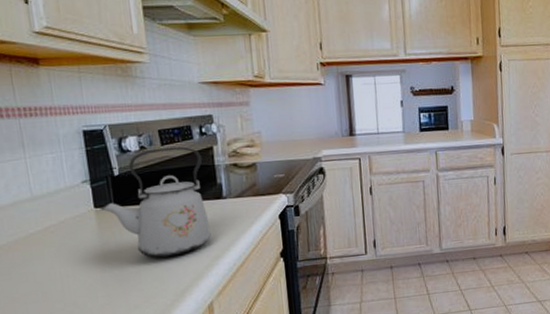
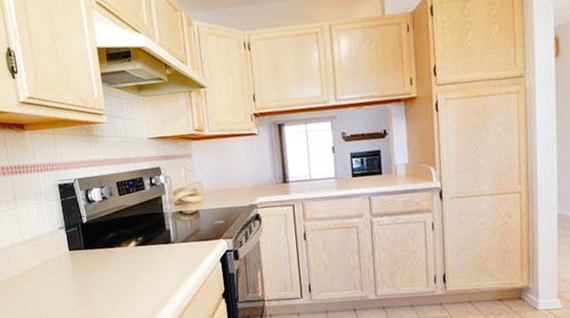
kettle: present [100,146,211,258] -> none [73,196,162,295]

